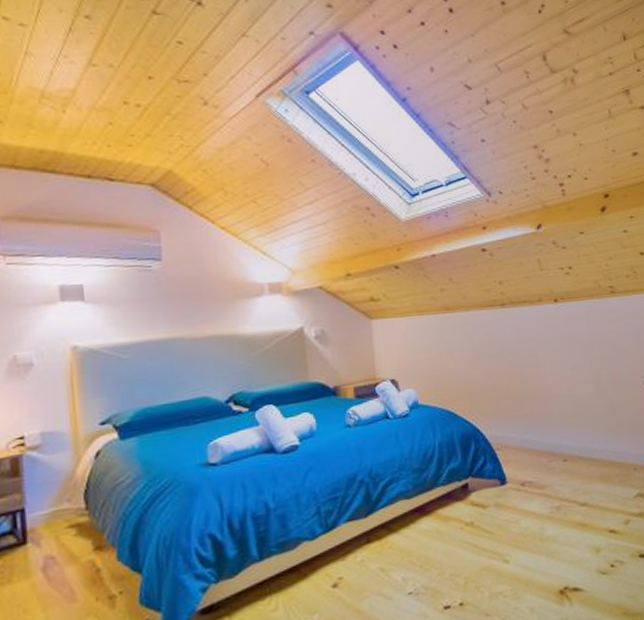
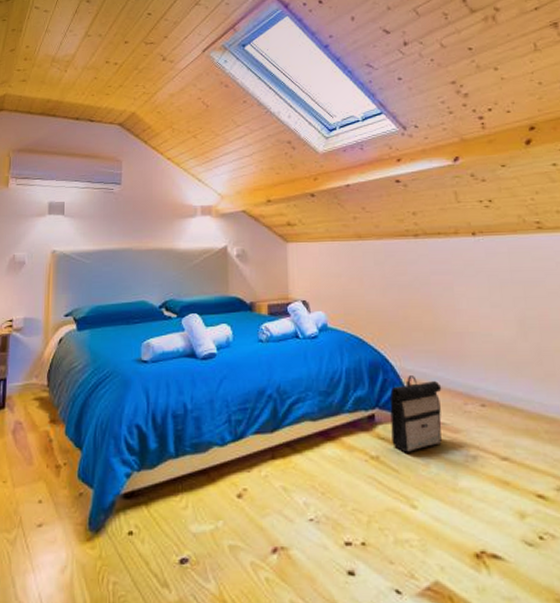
backpack: none [482,441,530,515] -> present [389,376,442,453]

